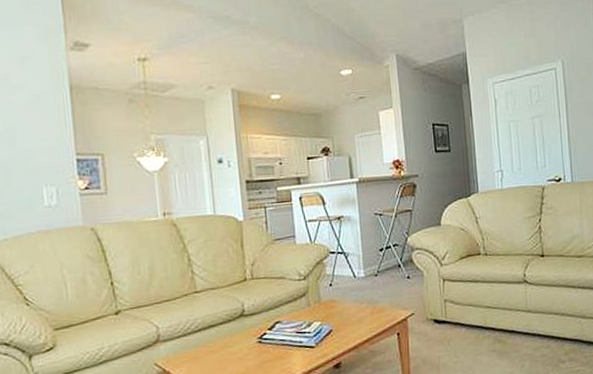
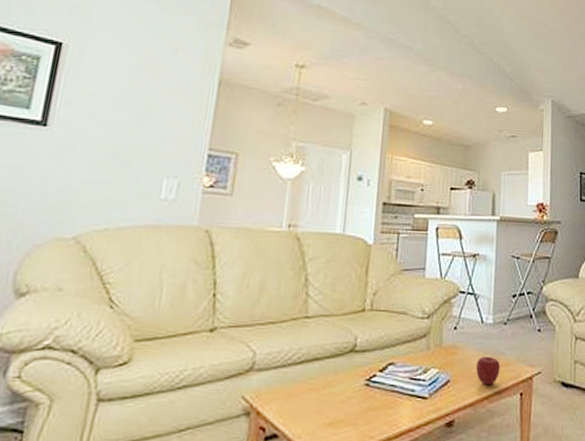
apple: none [354,305,376,331] -> present [476,356,500,385]

